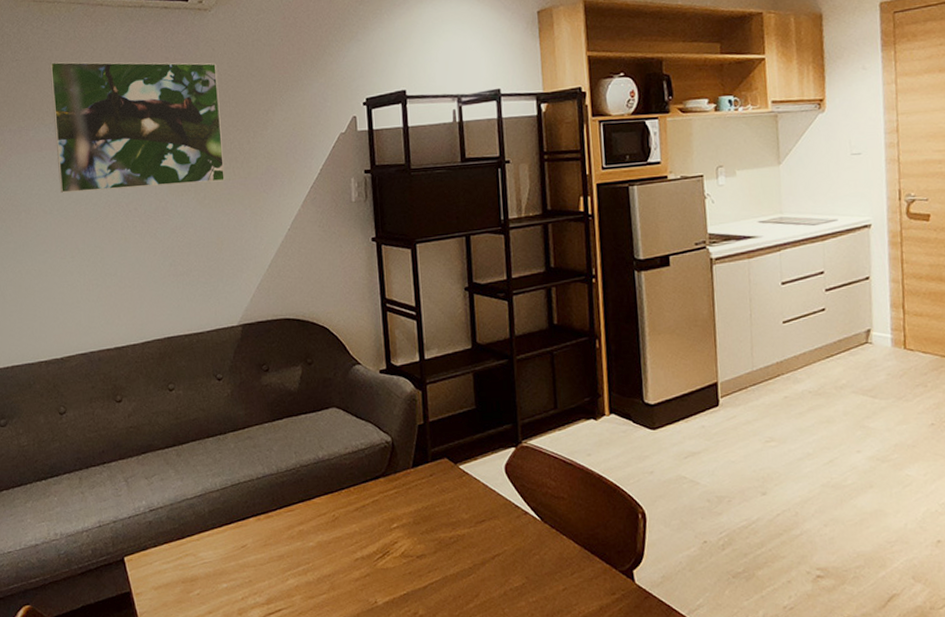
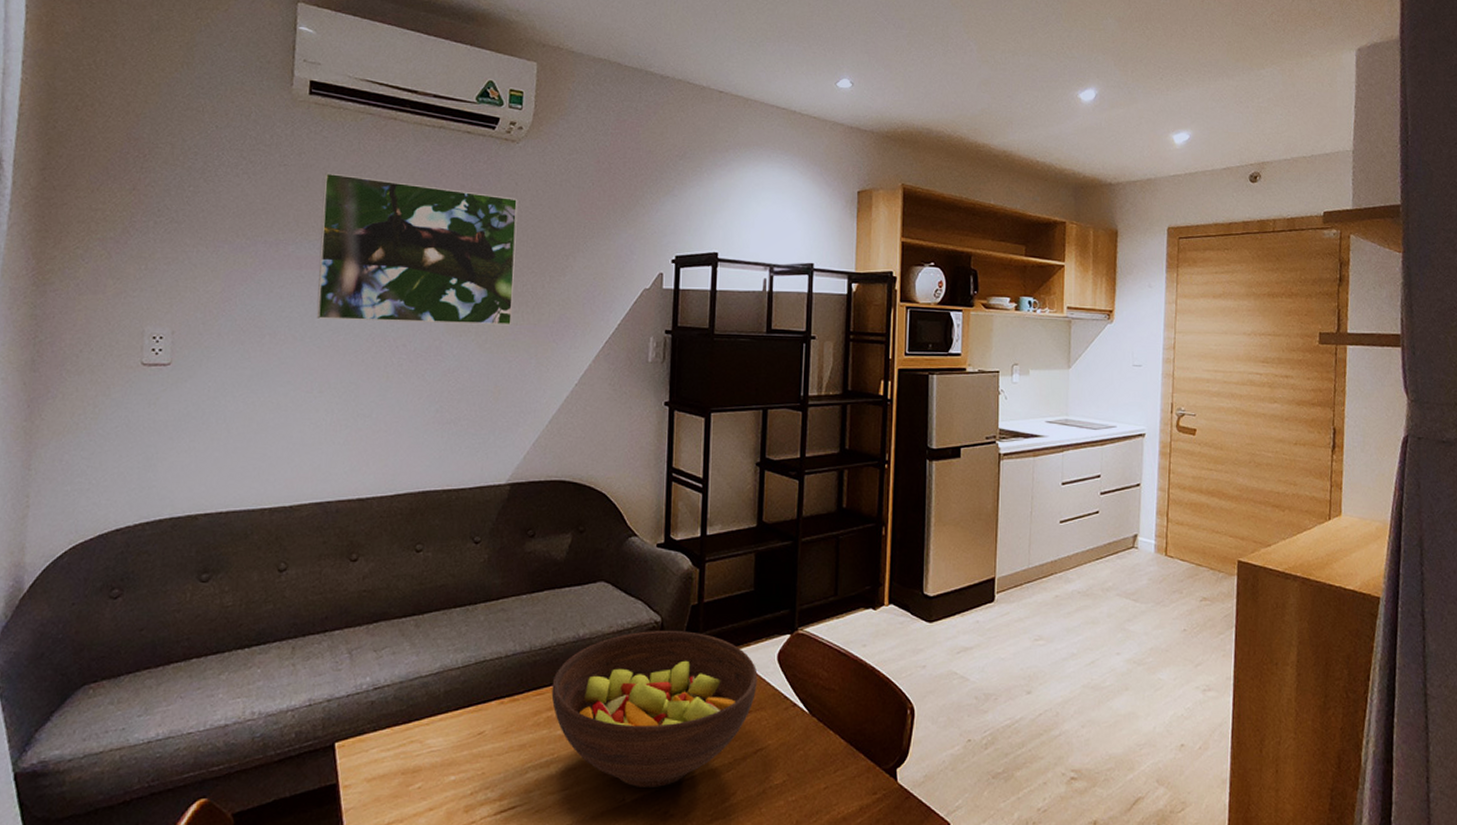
fruit bowl: none [300,449,488,592] -> present [551,631,758,789]

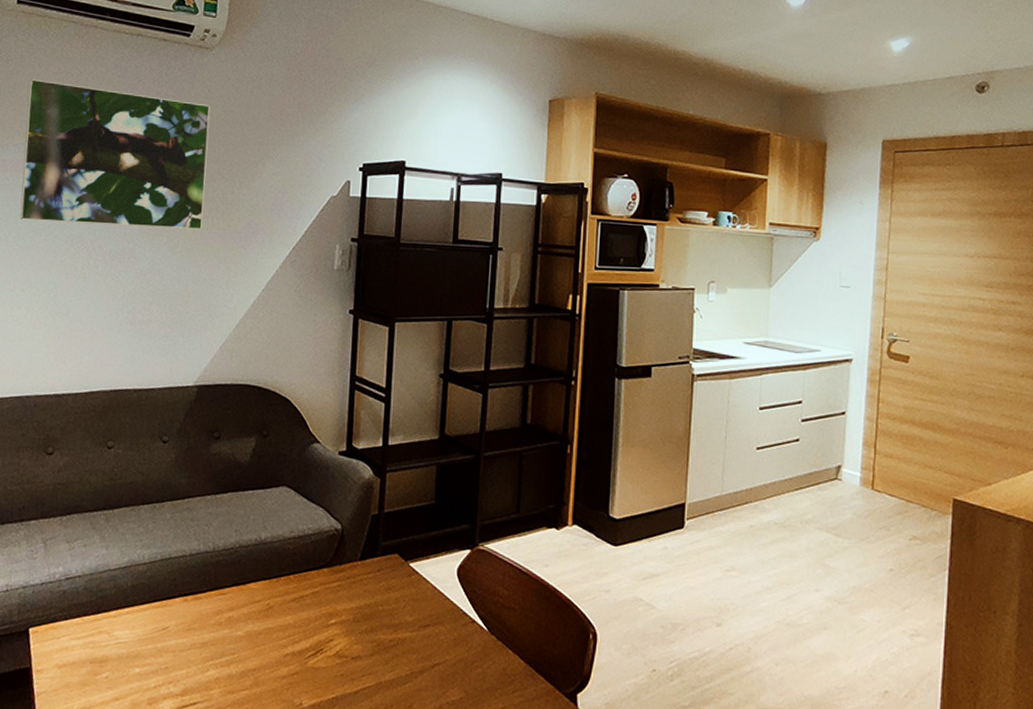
fruit bowl: present [551,631,758,789] -> none [233,538,437,695]

